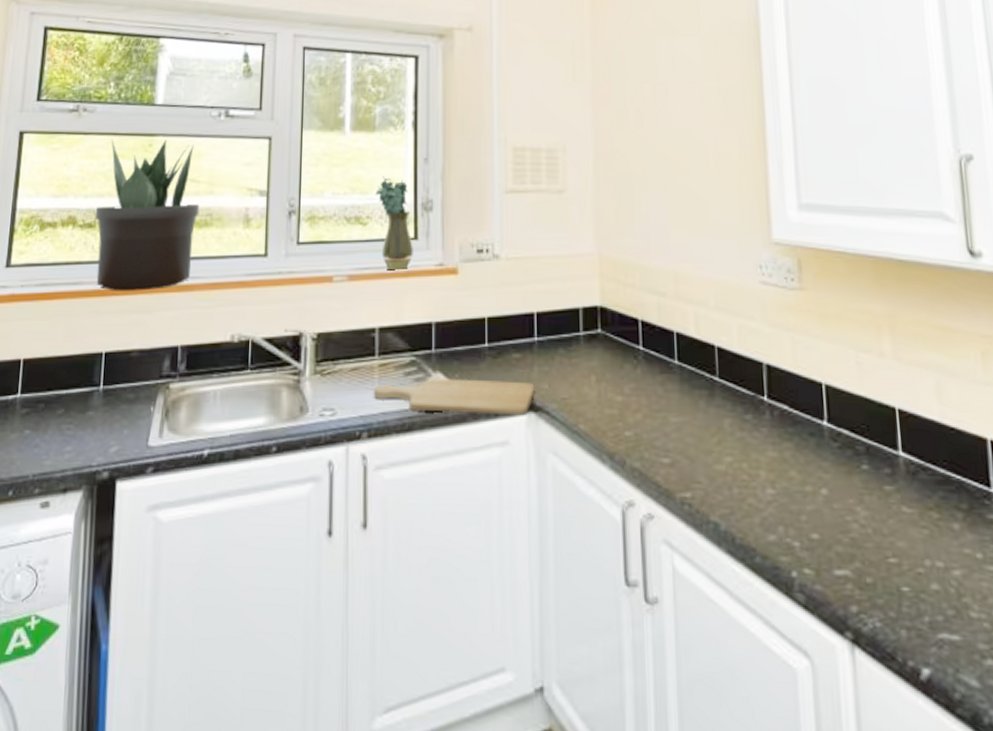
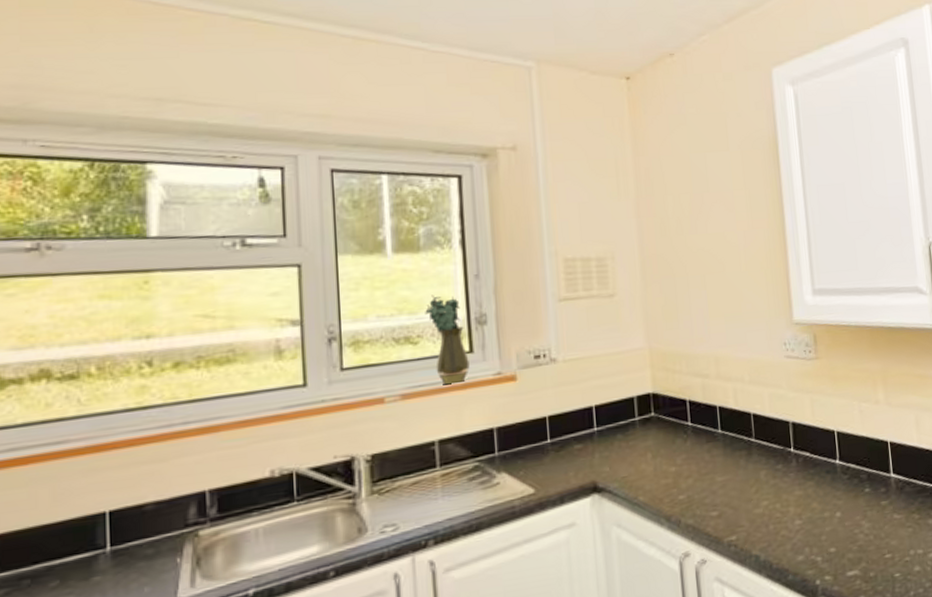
planter: present [96,139,200,291] -> none [79,275,218,445]
chopping board: present [373,378,535,415] -> none [436,468,597,512]

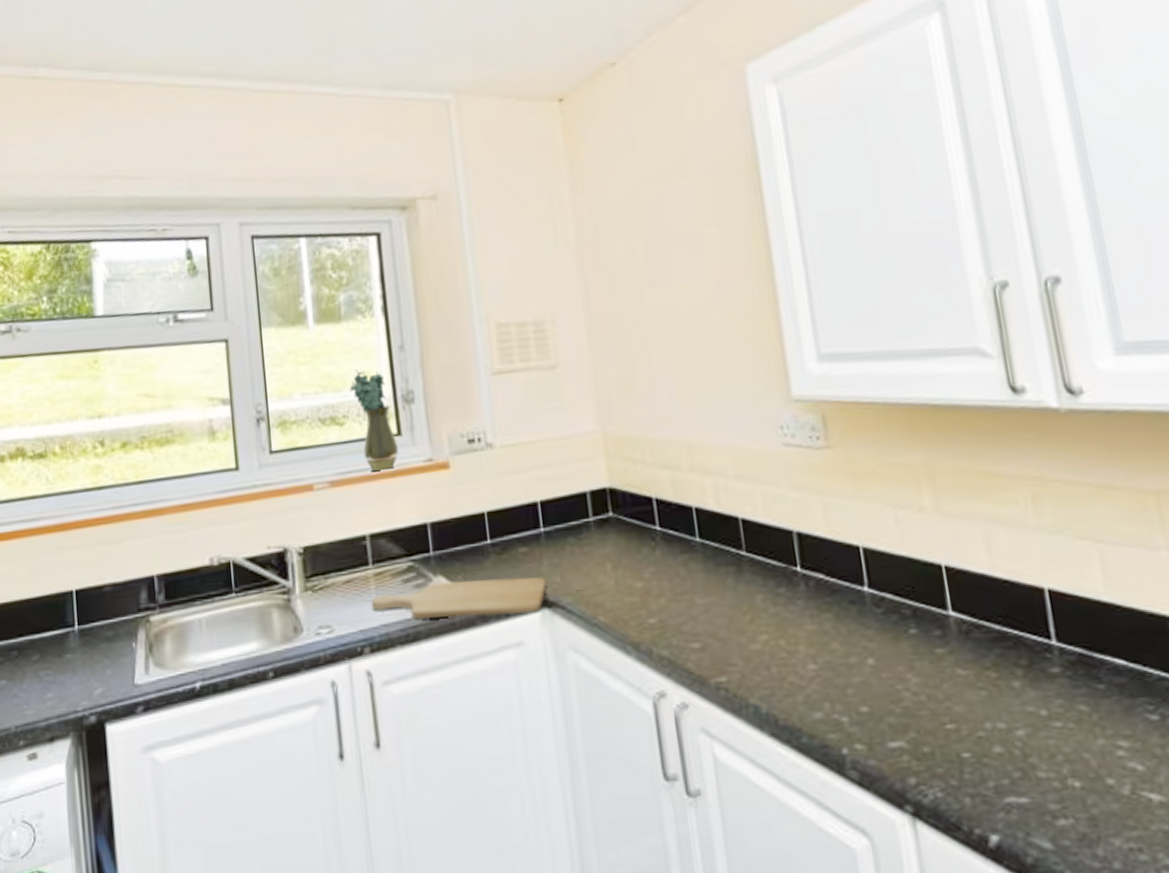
chopping board: none [436,468,597,512] -> present [370,577,547,620]

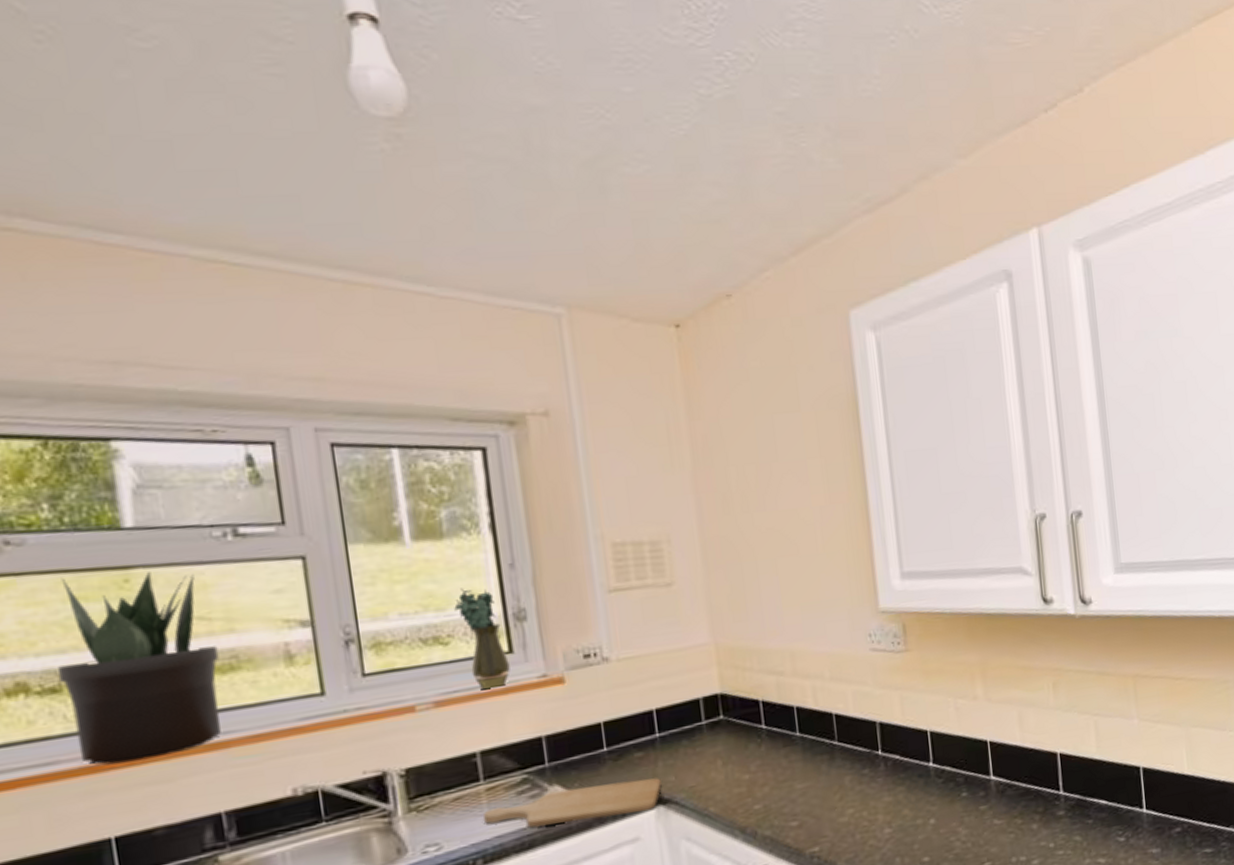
planter: none [45,354,159,524] -> present [58,572,221,766]

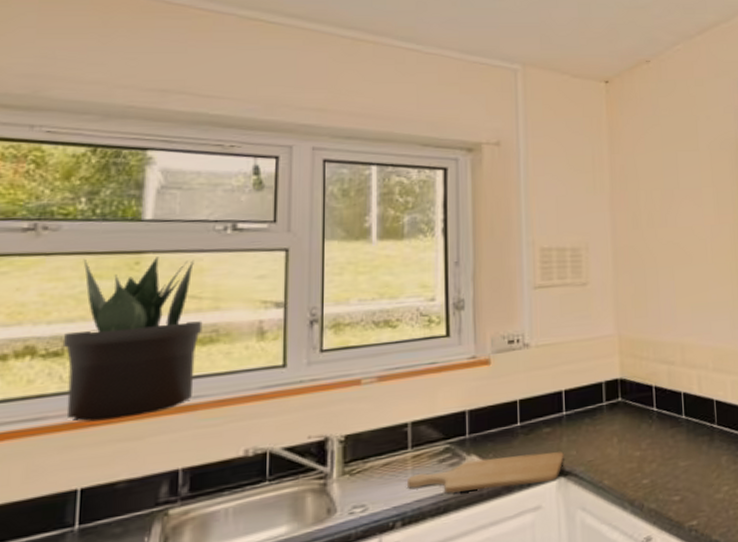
vase: present [454,588,511,690] -> none [405,280,445,368]

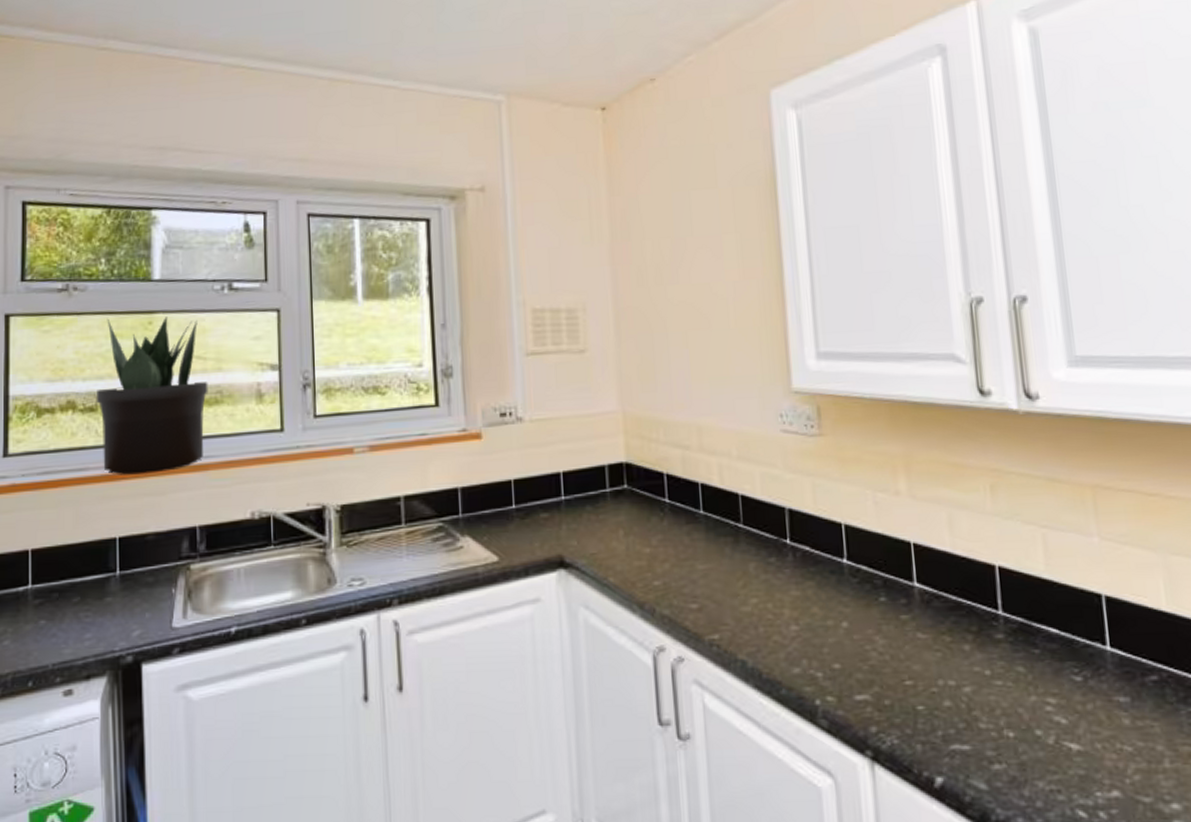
chopping board: present [406,451,564,494] -> none [401,540,564,576]

